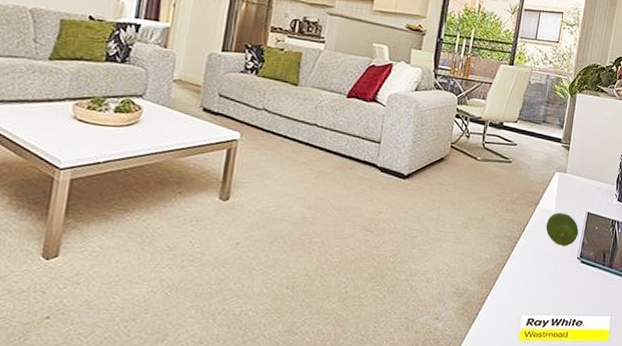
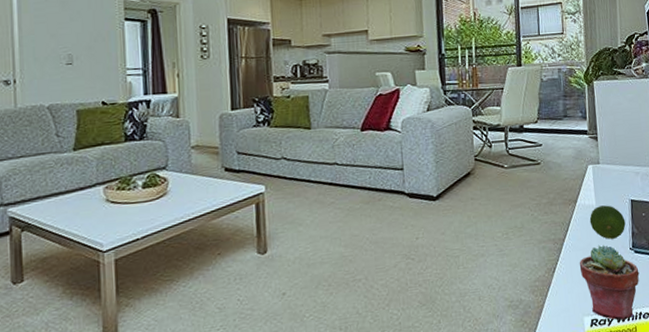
potted succulent: none [527,250,581,324] -> present [579,245,640,320]

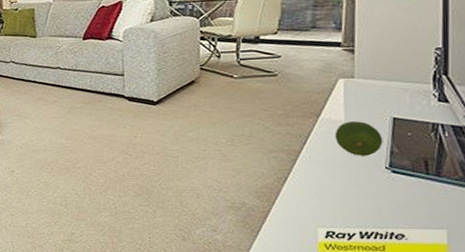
potted succulent: present [579,245,640,320] -> none [317,161,396,237]

